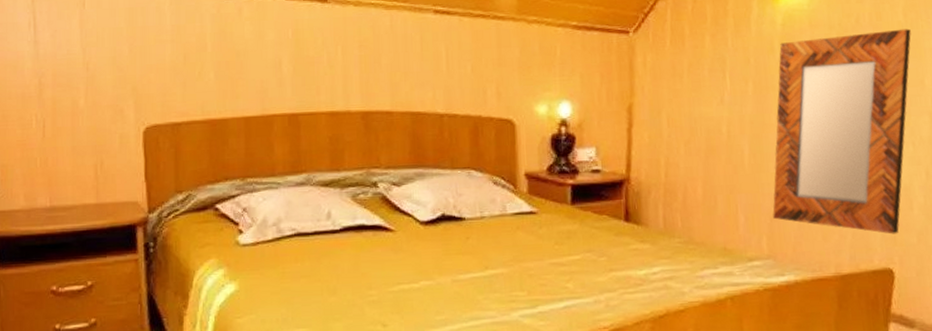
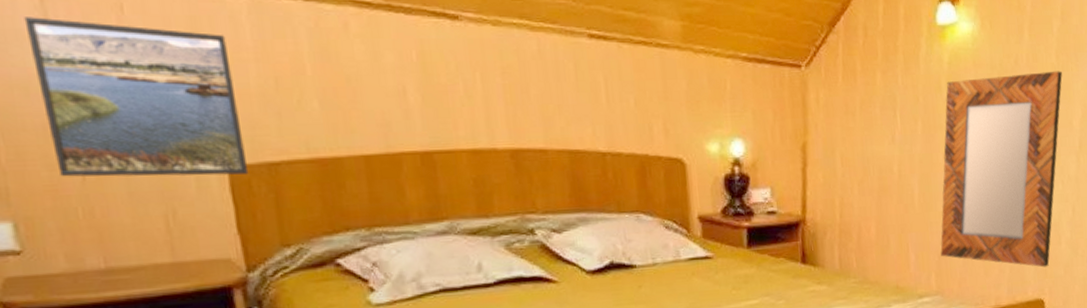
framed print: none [20,13,158,134] -> present [24,17,249,177]

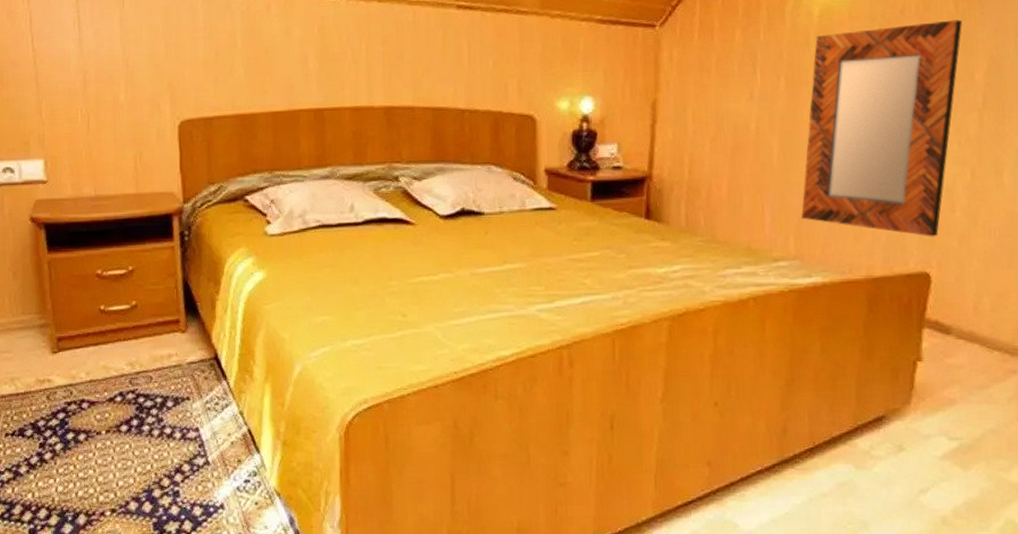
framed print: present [24,17,249,177] -> none [66,12,192,128]

